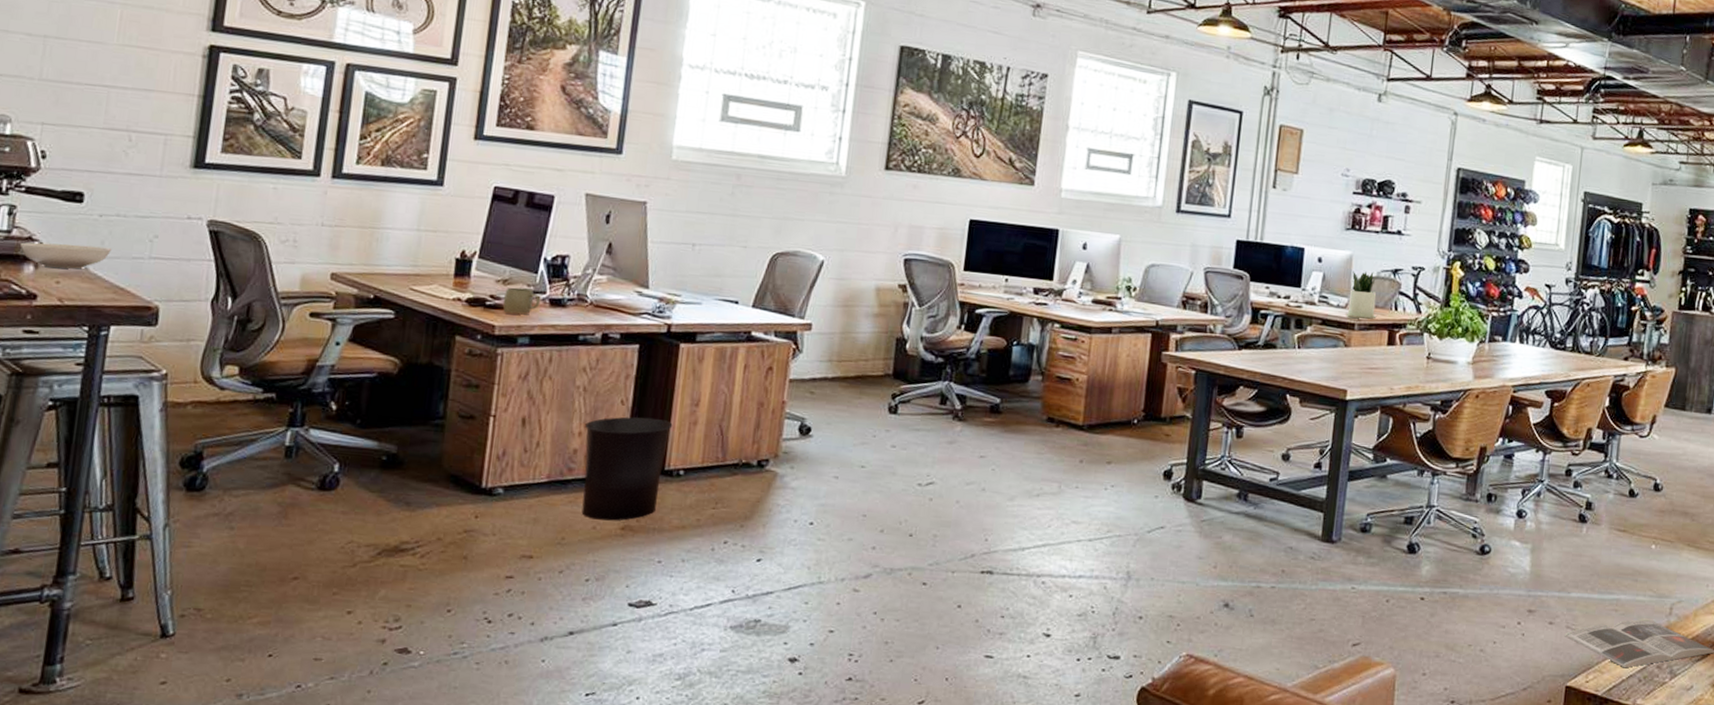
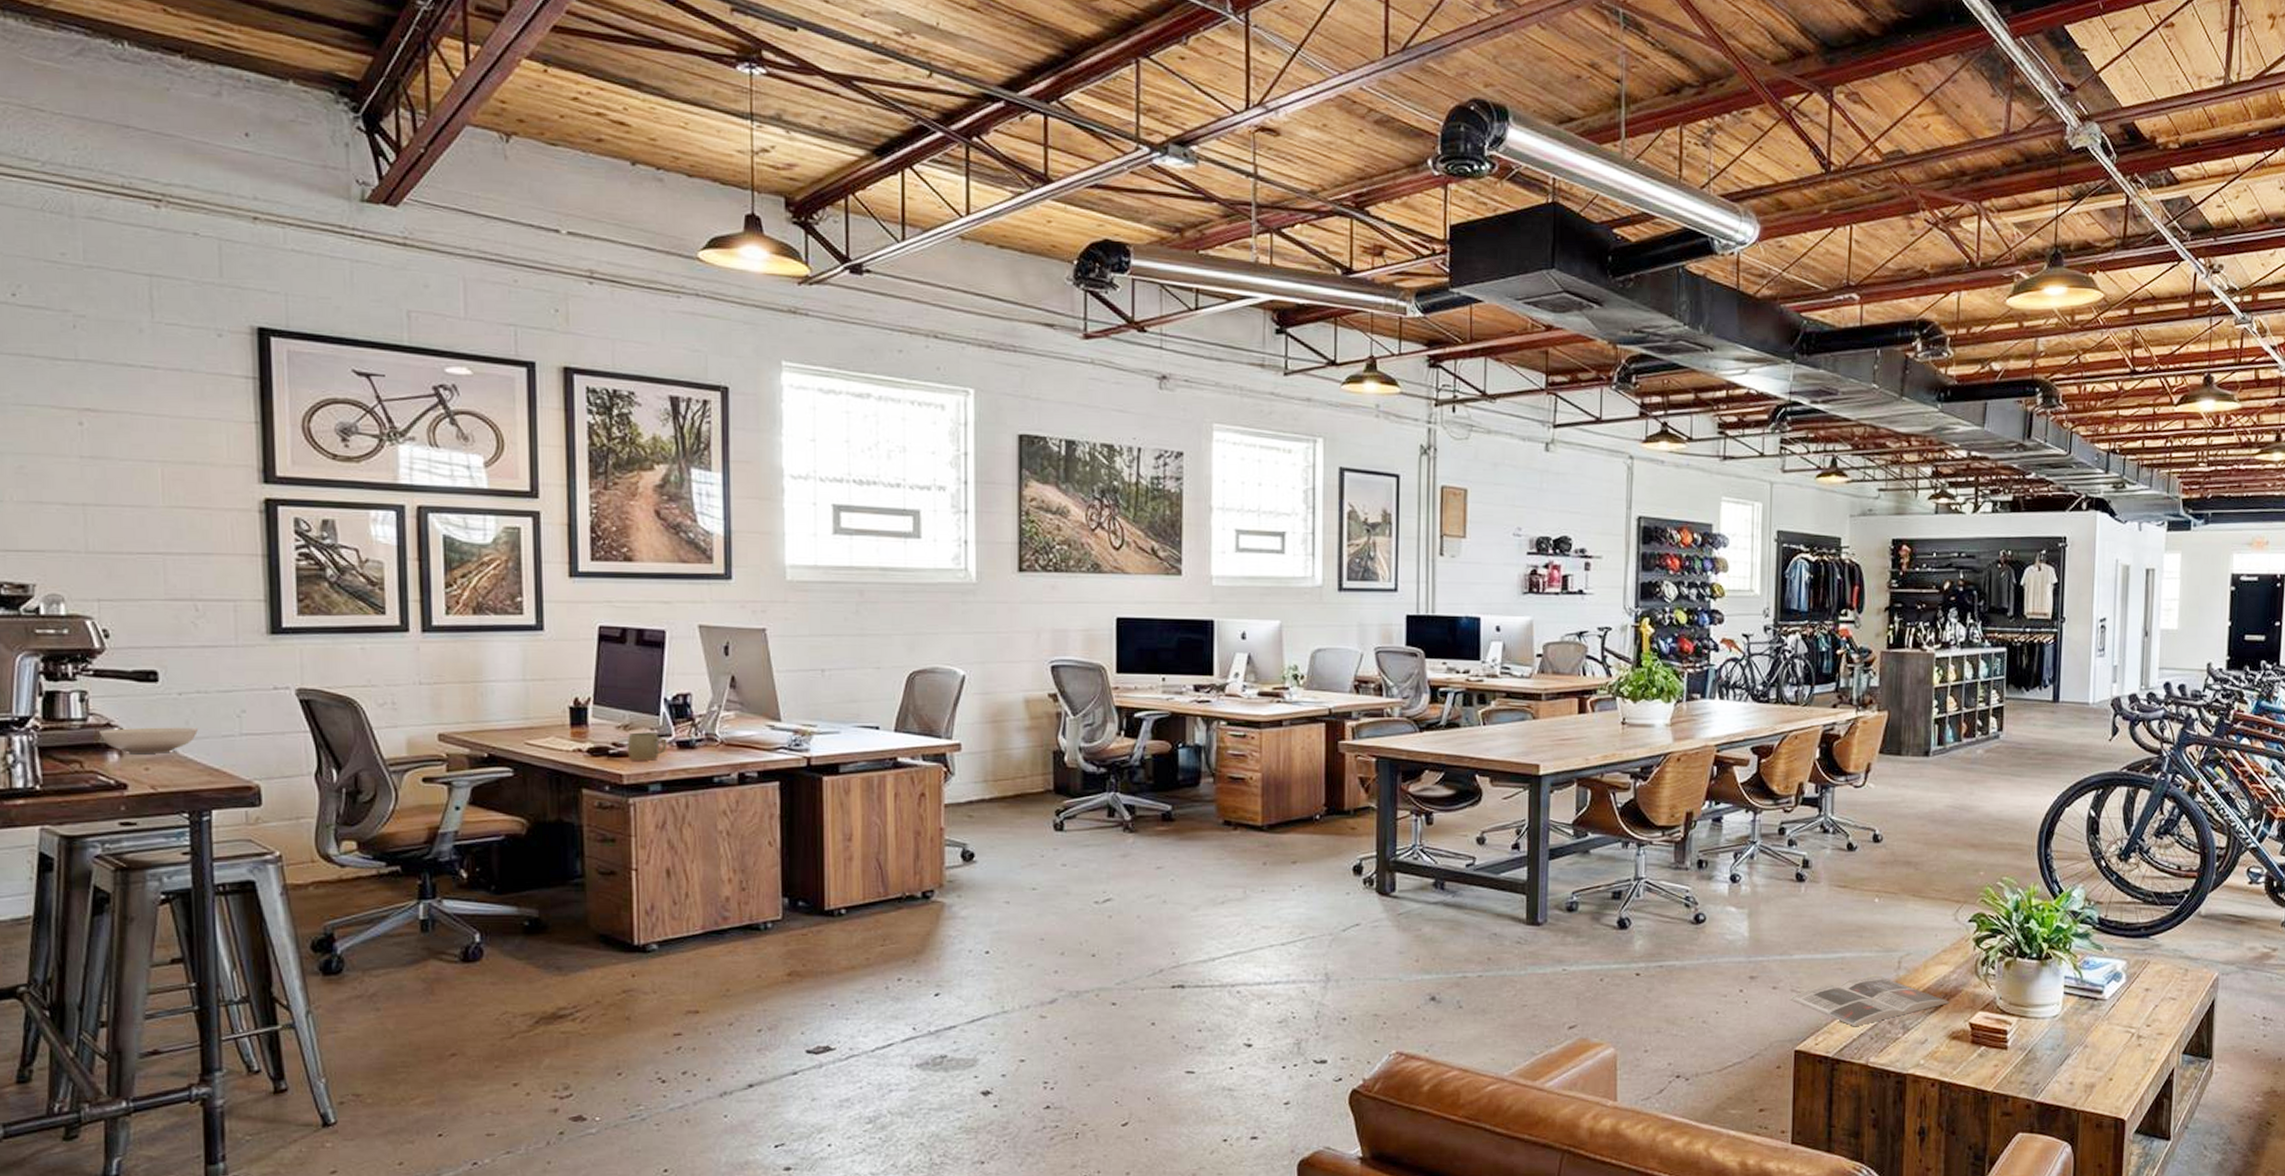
waste bin: present [581,416,673,521] -> none [734,857,827,968]
planter: present [1345,270,1377,320] -> none [1531,637,1565,689]

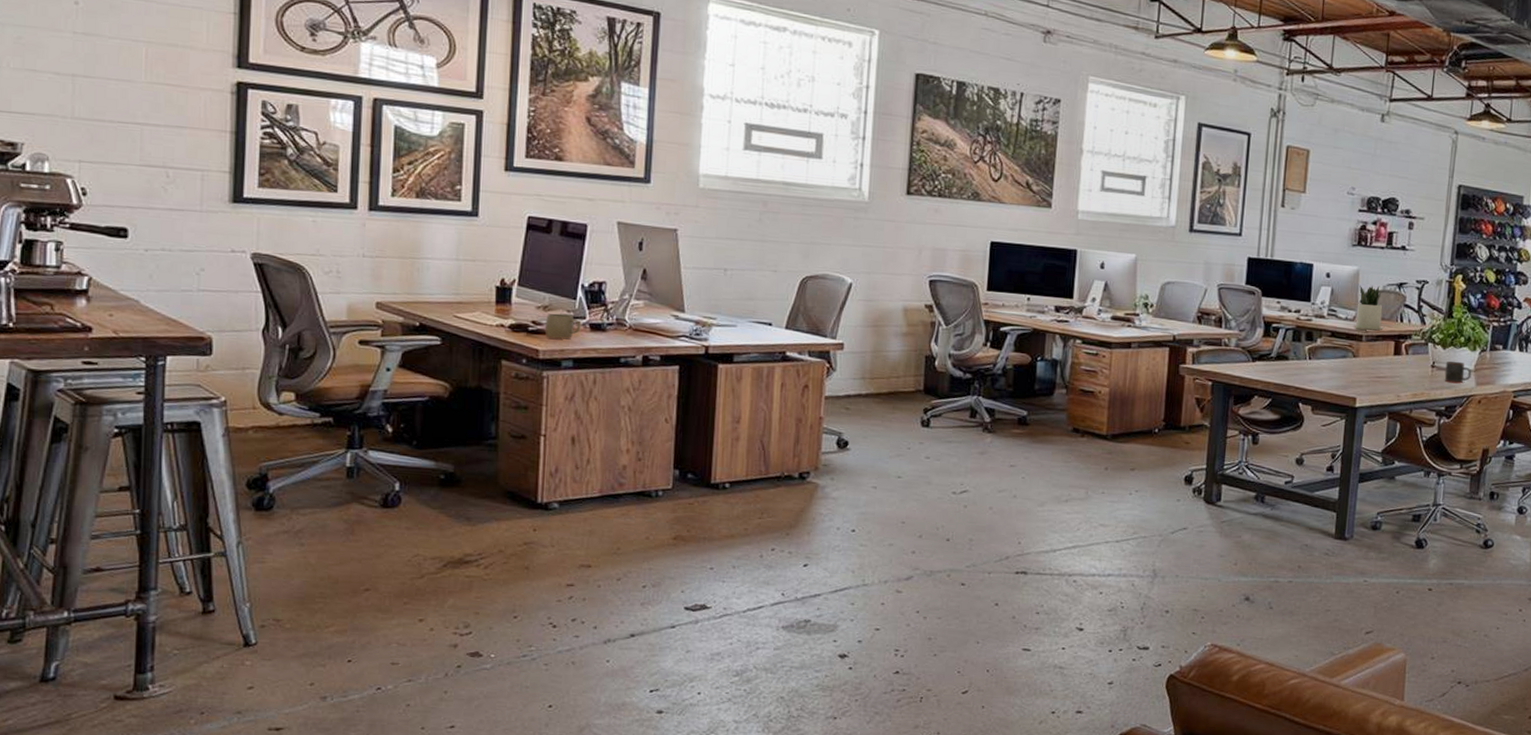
bowl: present [98,727,199,755] -> none [70,277,161,302]
planter: none [1531,637,1565,689] -> present [1354,285,1384,332]
mug: none [1637,715,1668,741] -> present [1444,361,1472,384]

